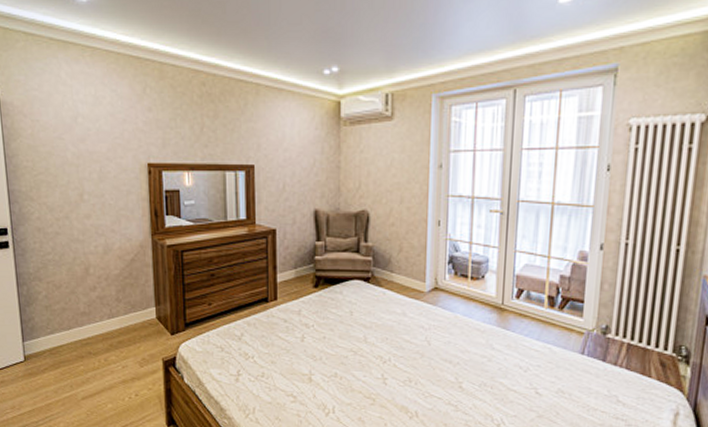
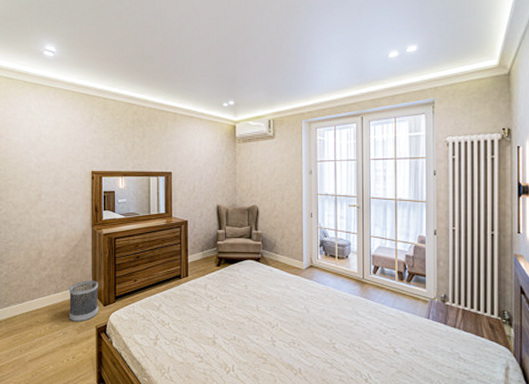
wastebasket: none [127,303,165,353] -> present [69,280,99,322]

